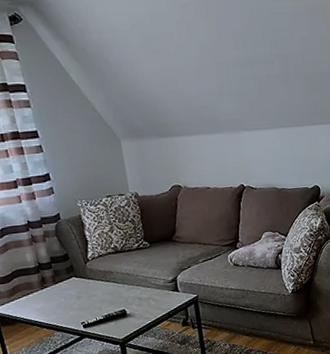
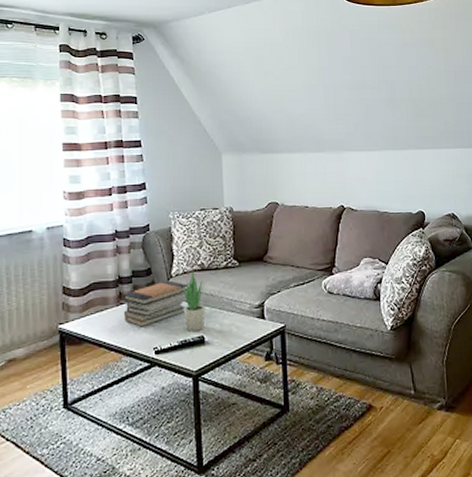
book stack: none [45,263,106,306] -> present [122,280,187,327]
potted plant: none [99,253,125,307] -> present [181,270,206,332]

